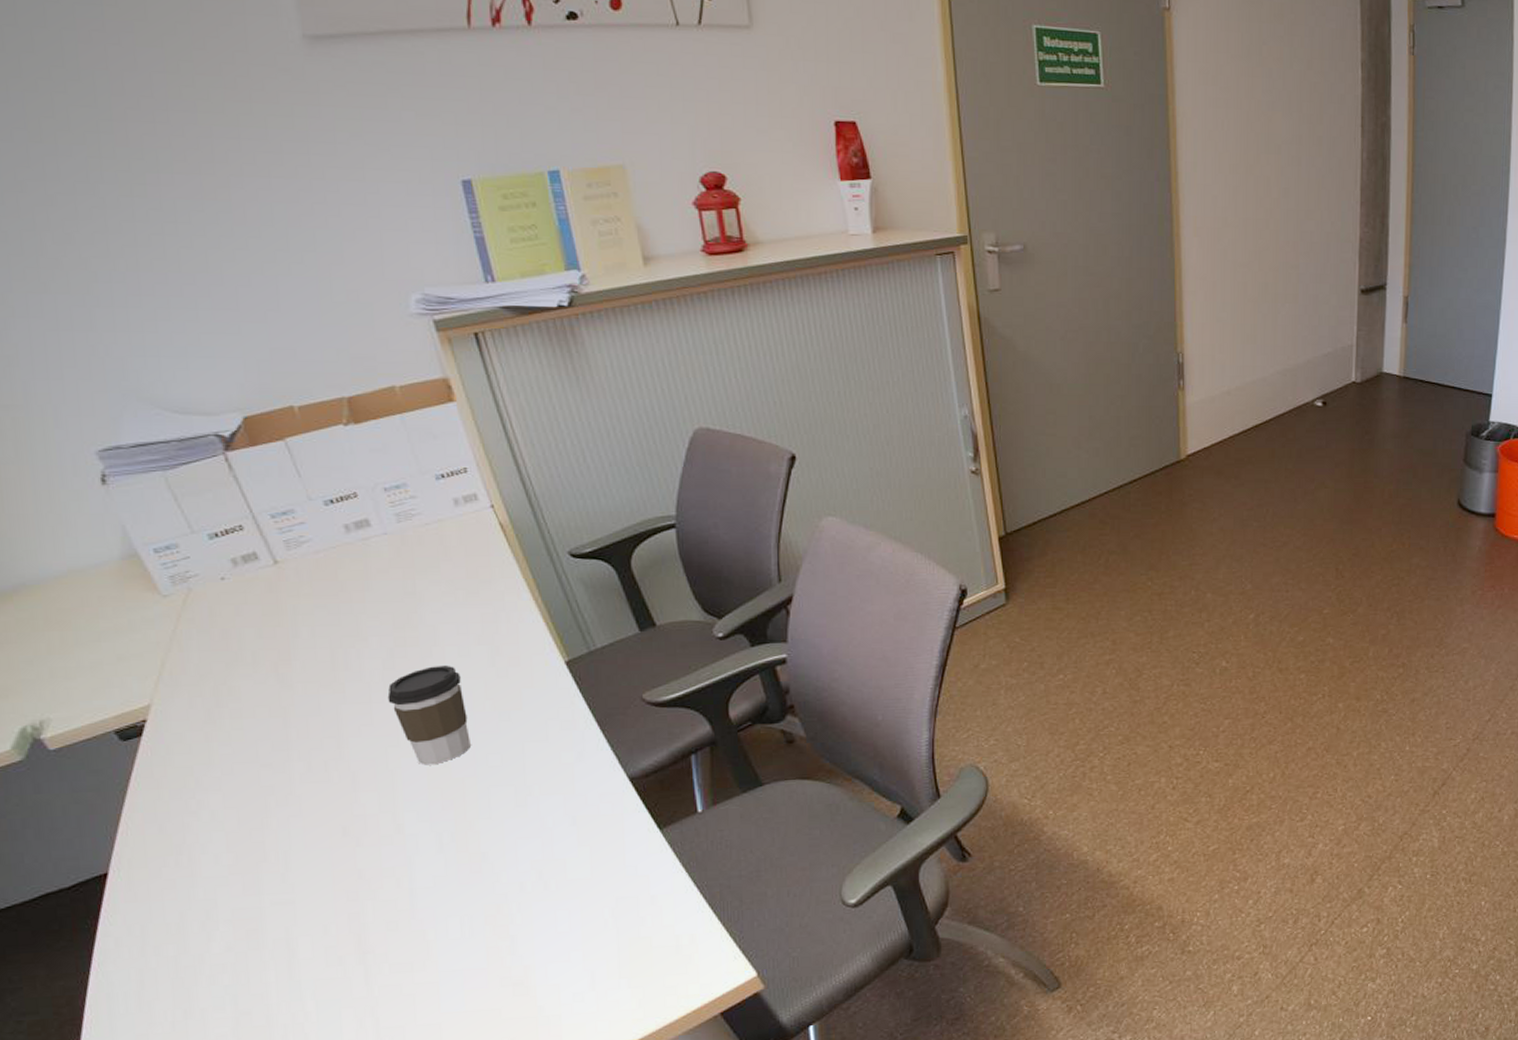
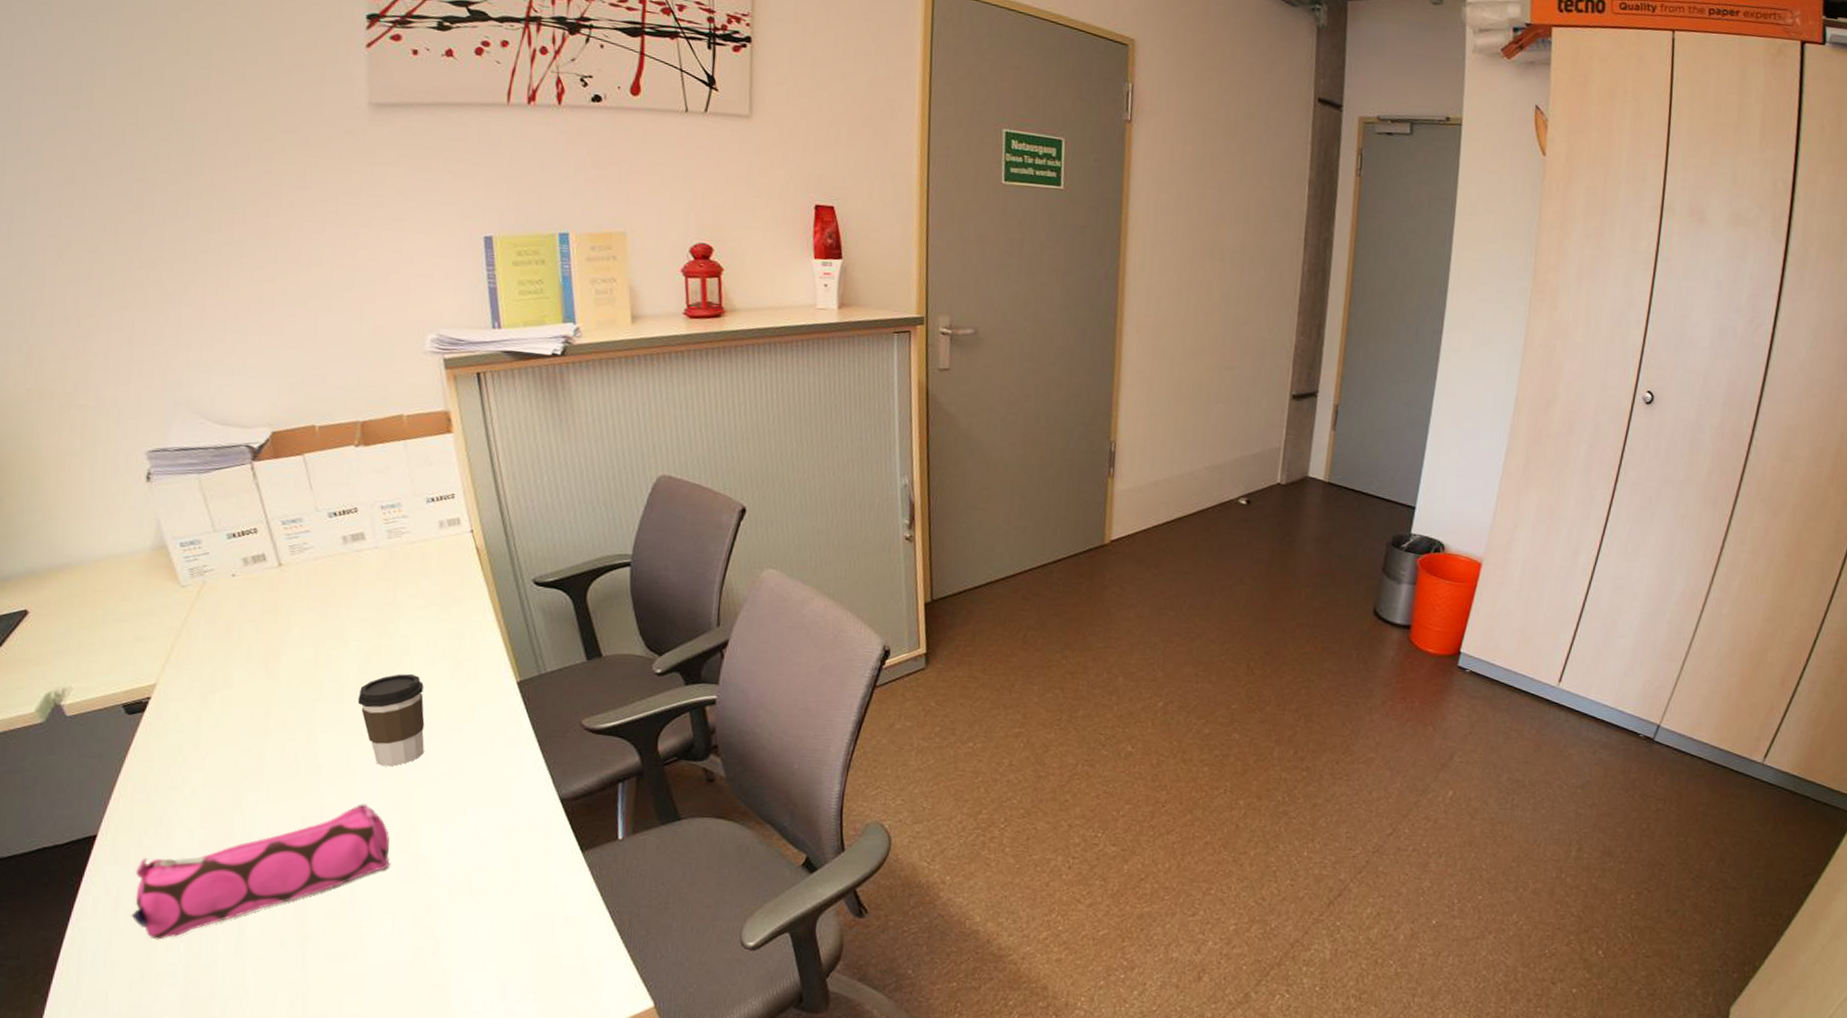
pencil case: none [159,807,449,975] -> present [131,804,390,940]

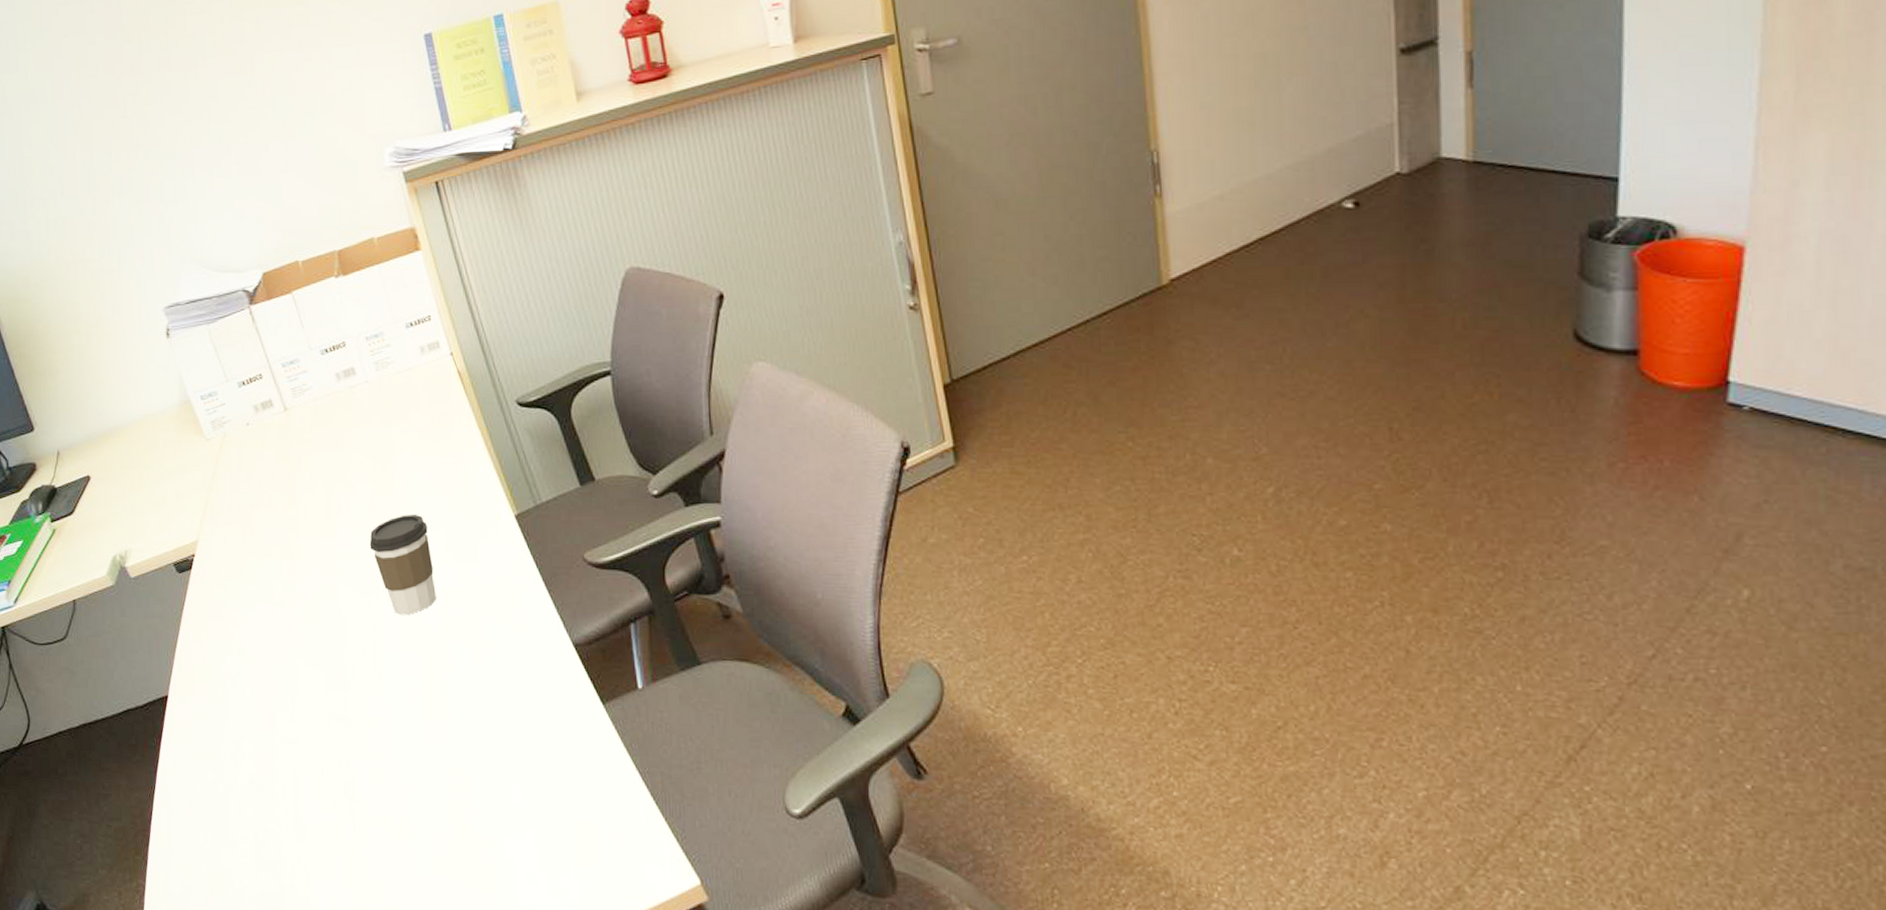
pencil case: present [131,804,390,940] -> none [203,656,420,802]

